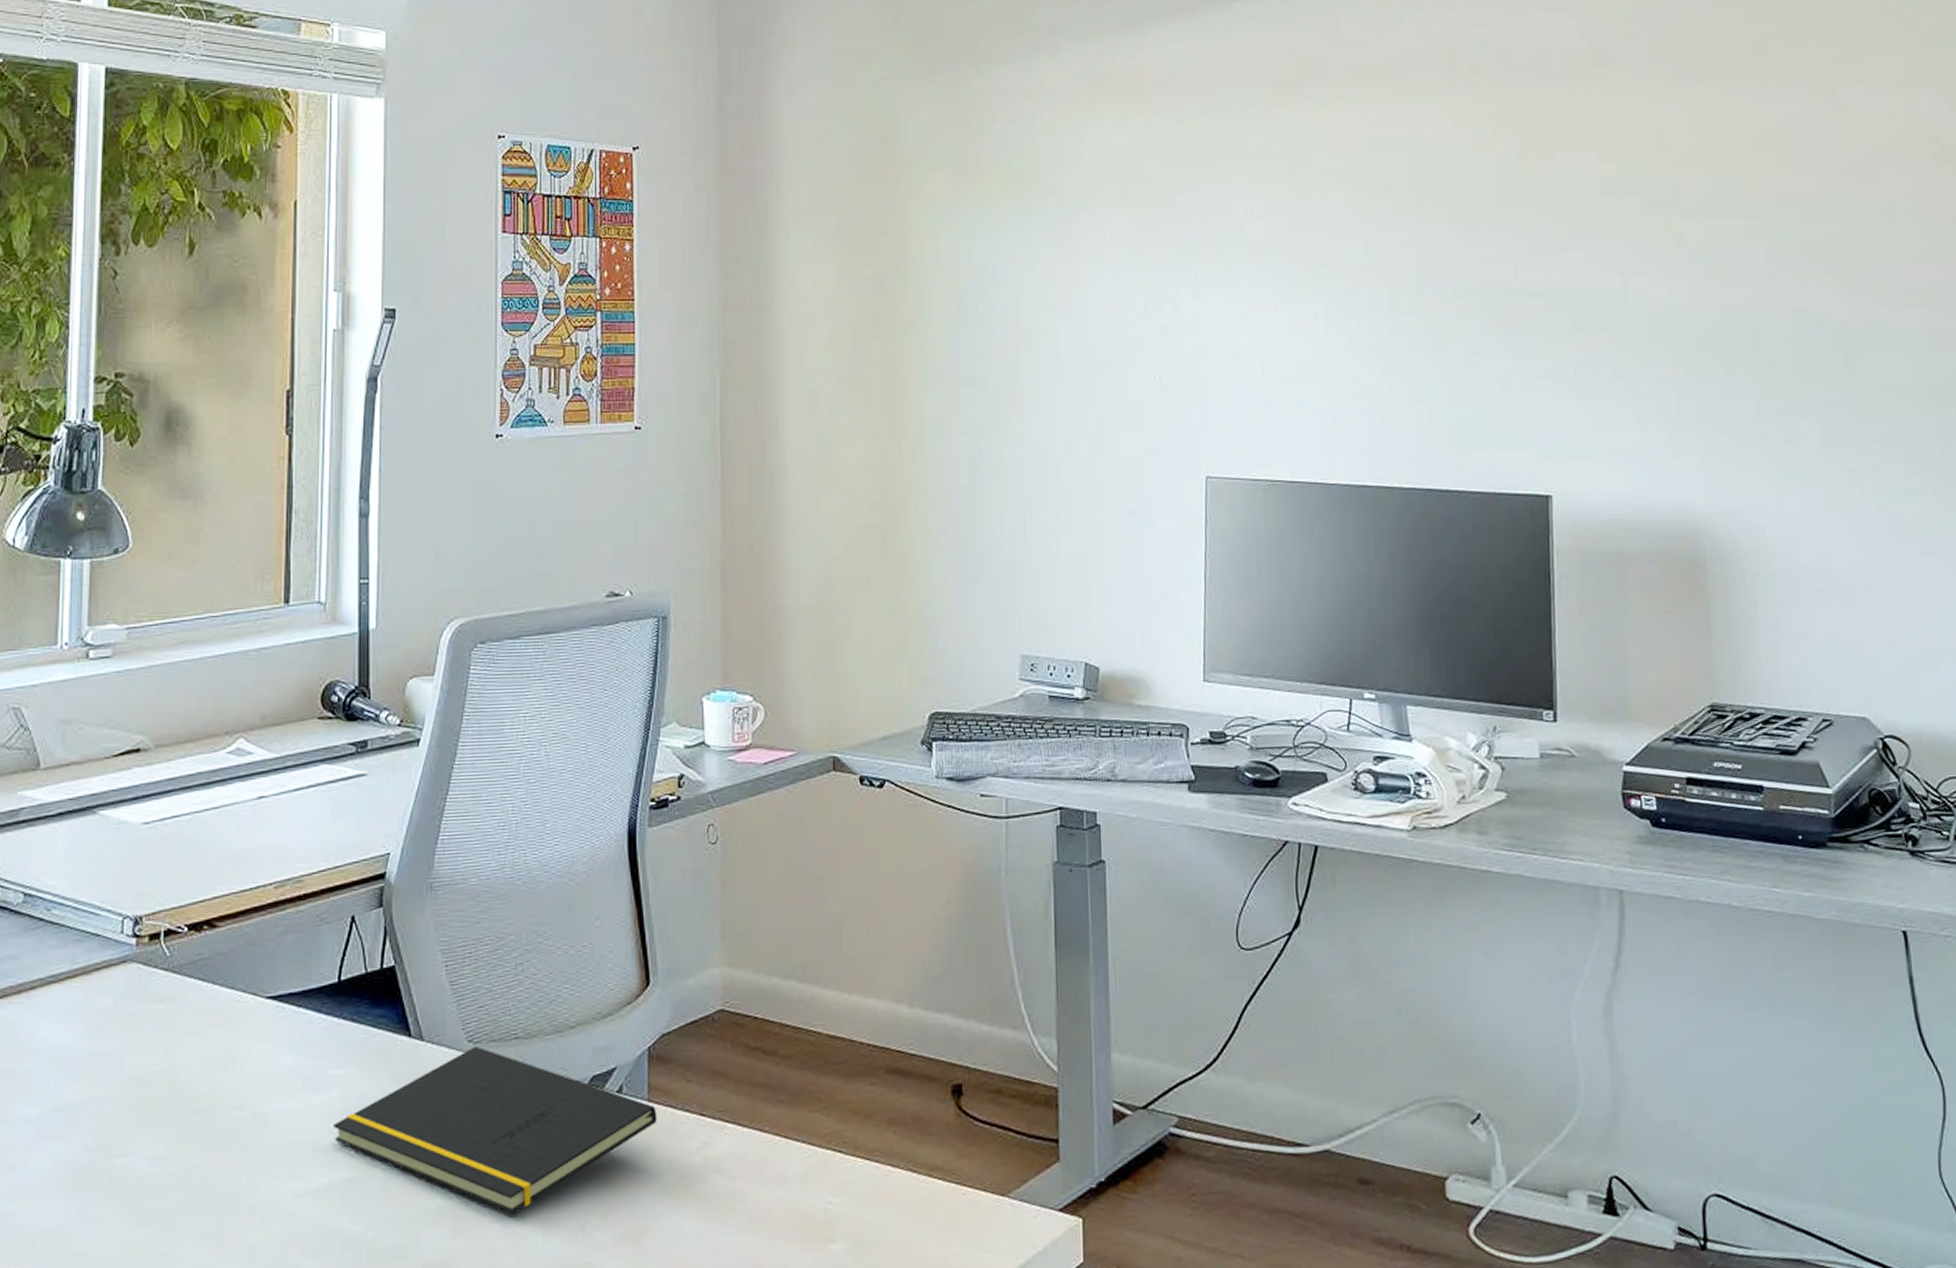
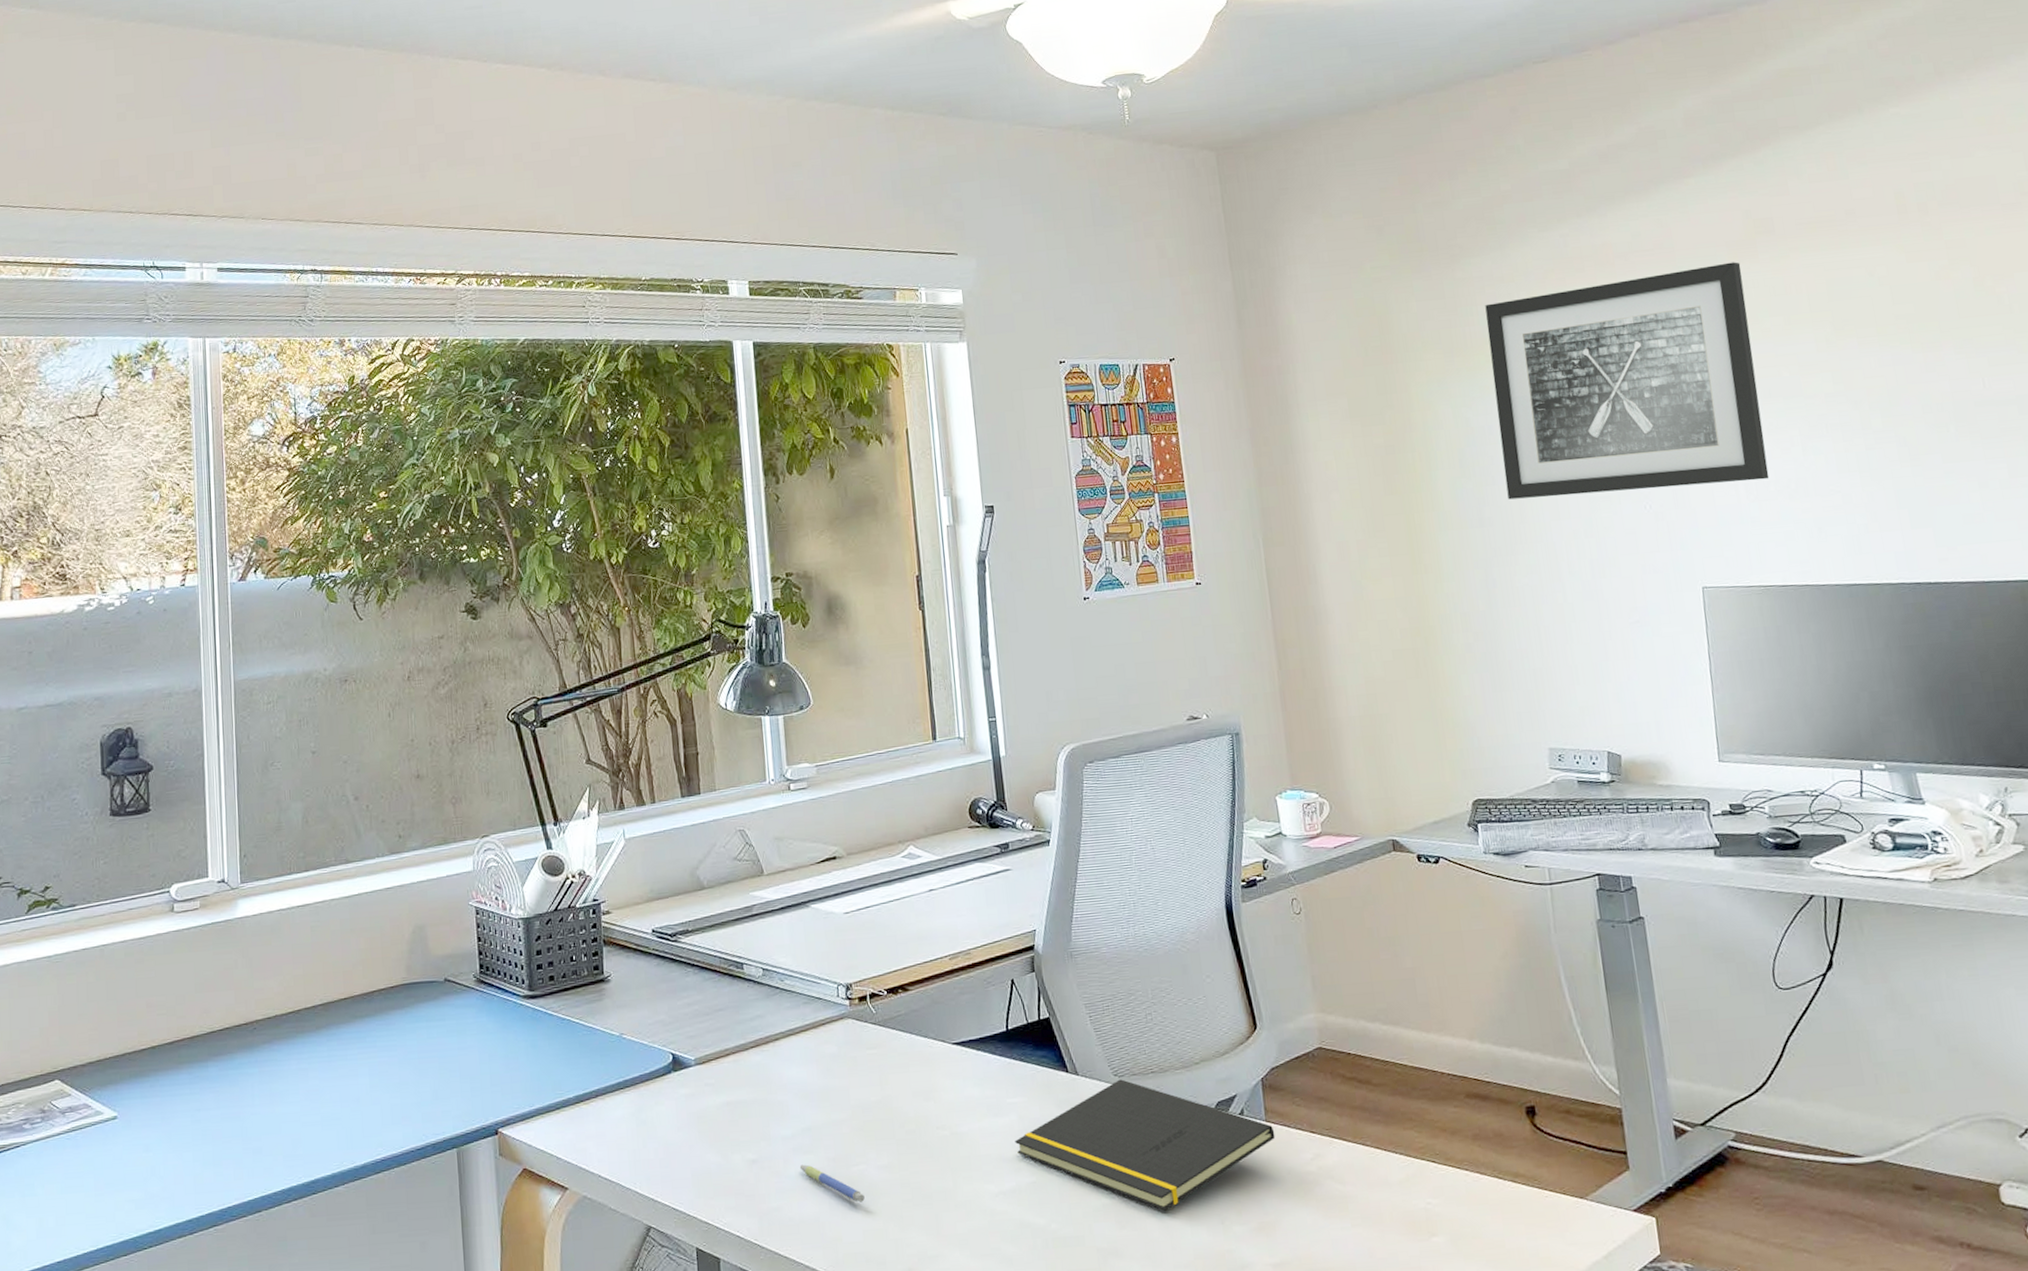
pen: none [44,1155,128,1206] -> present [799,1164,865,1203]
wall art: none [1003,104,1289,358] -> present [1485,262,1770,500]

